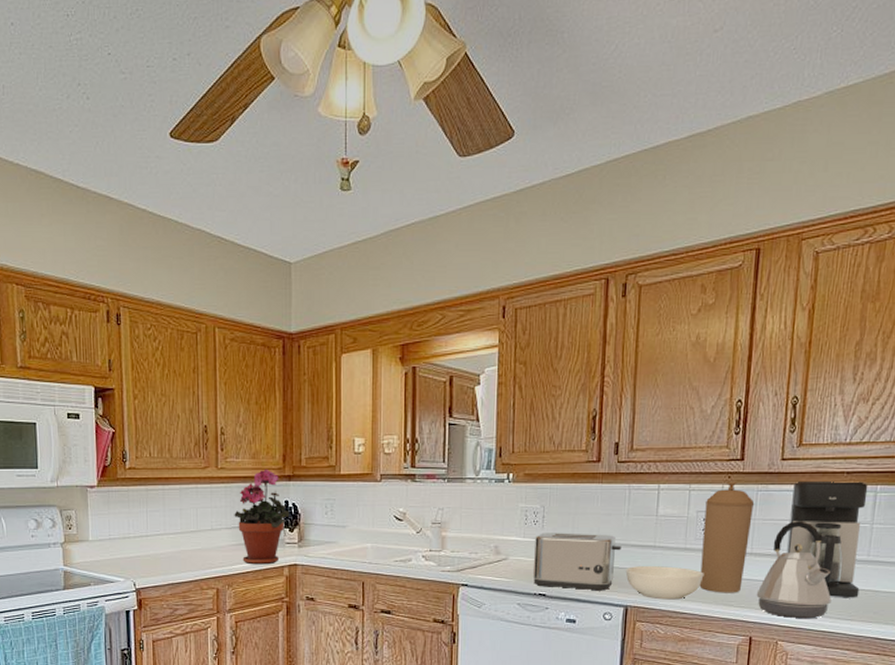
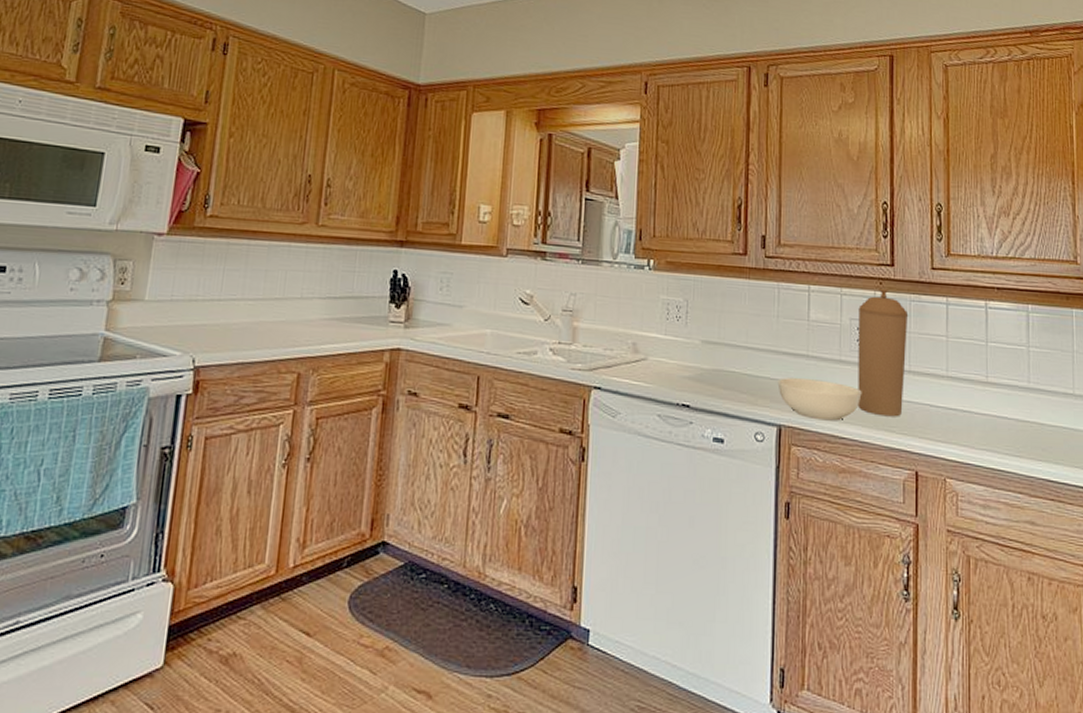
potted plant: present [234,469,290,565] -> none [330,230,398,347]
toaster: present [532,533,622,591] -> none [675,331,772,405]
kettle: present [756,521,832,619] -> none [919,337,997,453]
coffee maker: present [786,480,868,598] -> none [945,293,1025,431]

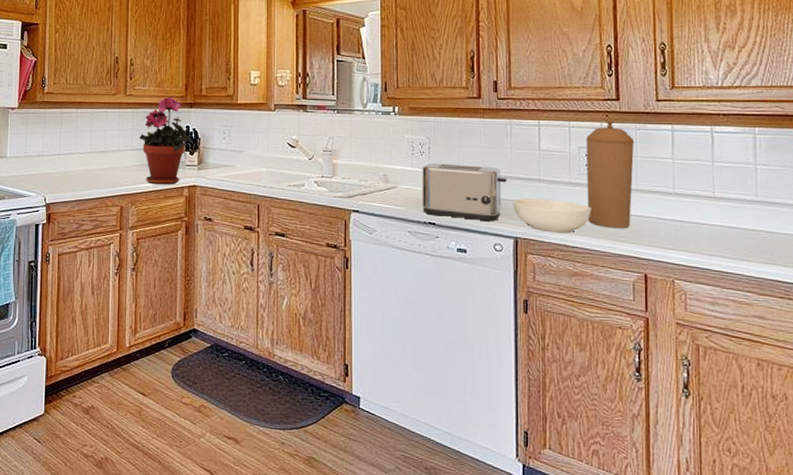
potted plant: none [330,230,398,347] -> present [139,96,190,185]
toaster: none [675,331,772,405] -> present [421,163,507,222]

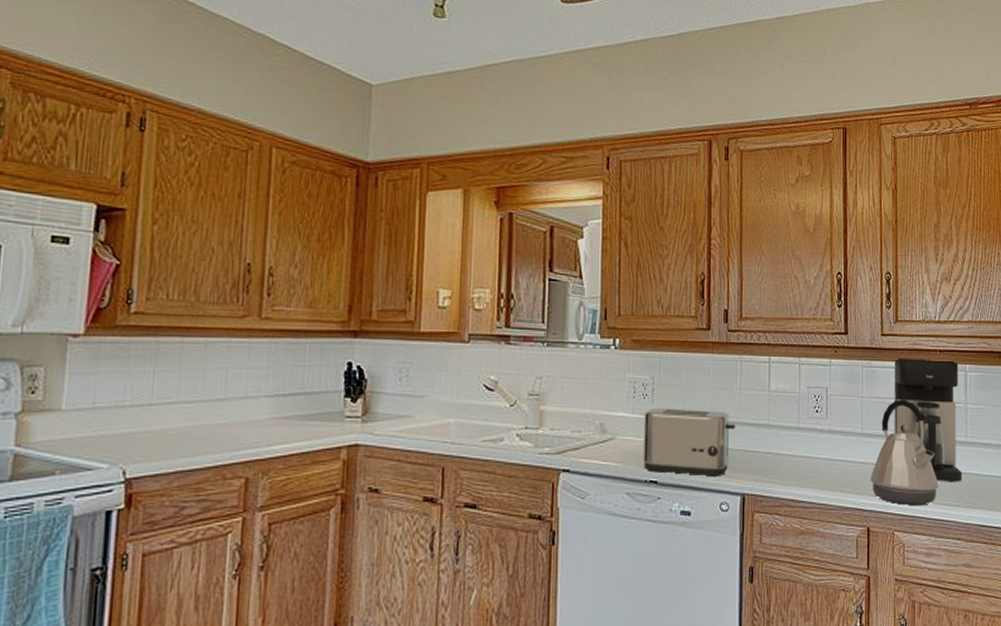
potted plant: present [139,96,190,185] -> none [278,321,353,445]
bowl: present [513,198,592,234] -> none [741,448,819,486]
canister: present [586,119,635,229] -> none [815,355,861,478]
kettle: none [646,159,725,258] -> present [870,399,939,506]
coffee maker: none [671,121,752,239] -> present [893,357,962,483]

